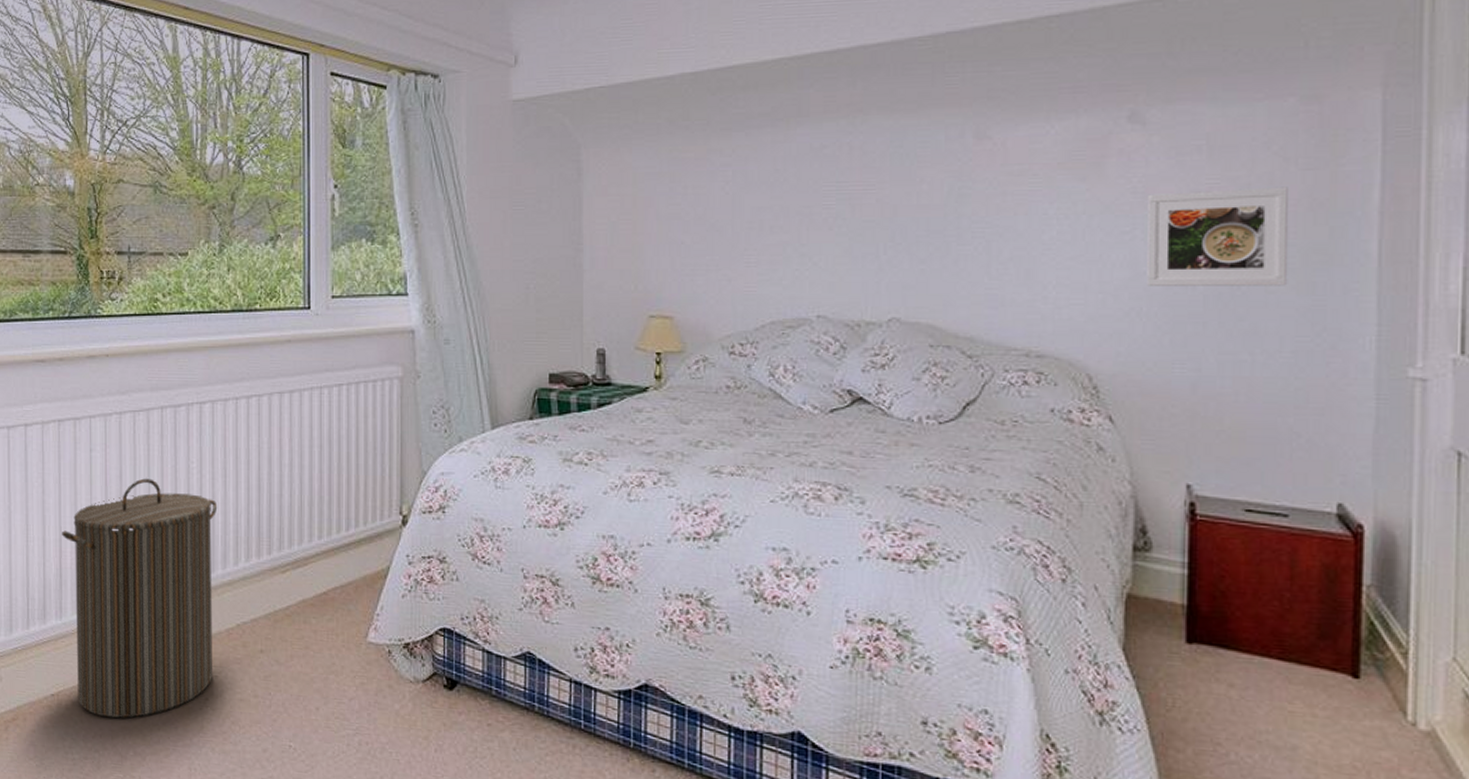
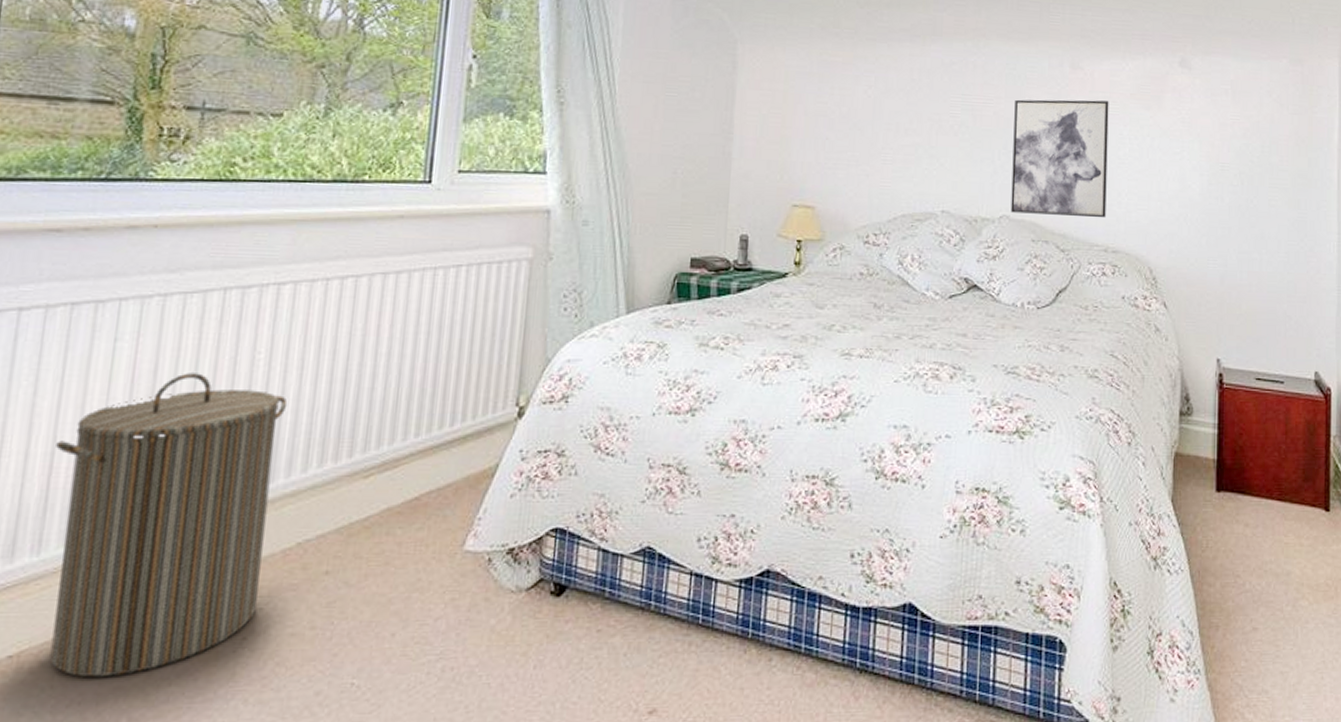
wall art: none [901,175,1028,317] -> present [1010,99,1109,218]
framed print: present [1147,186,1289,286] -> none [1191,124,1283,202]

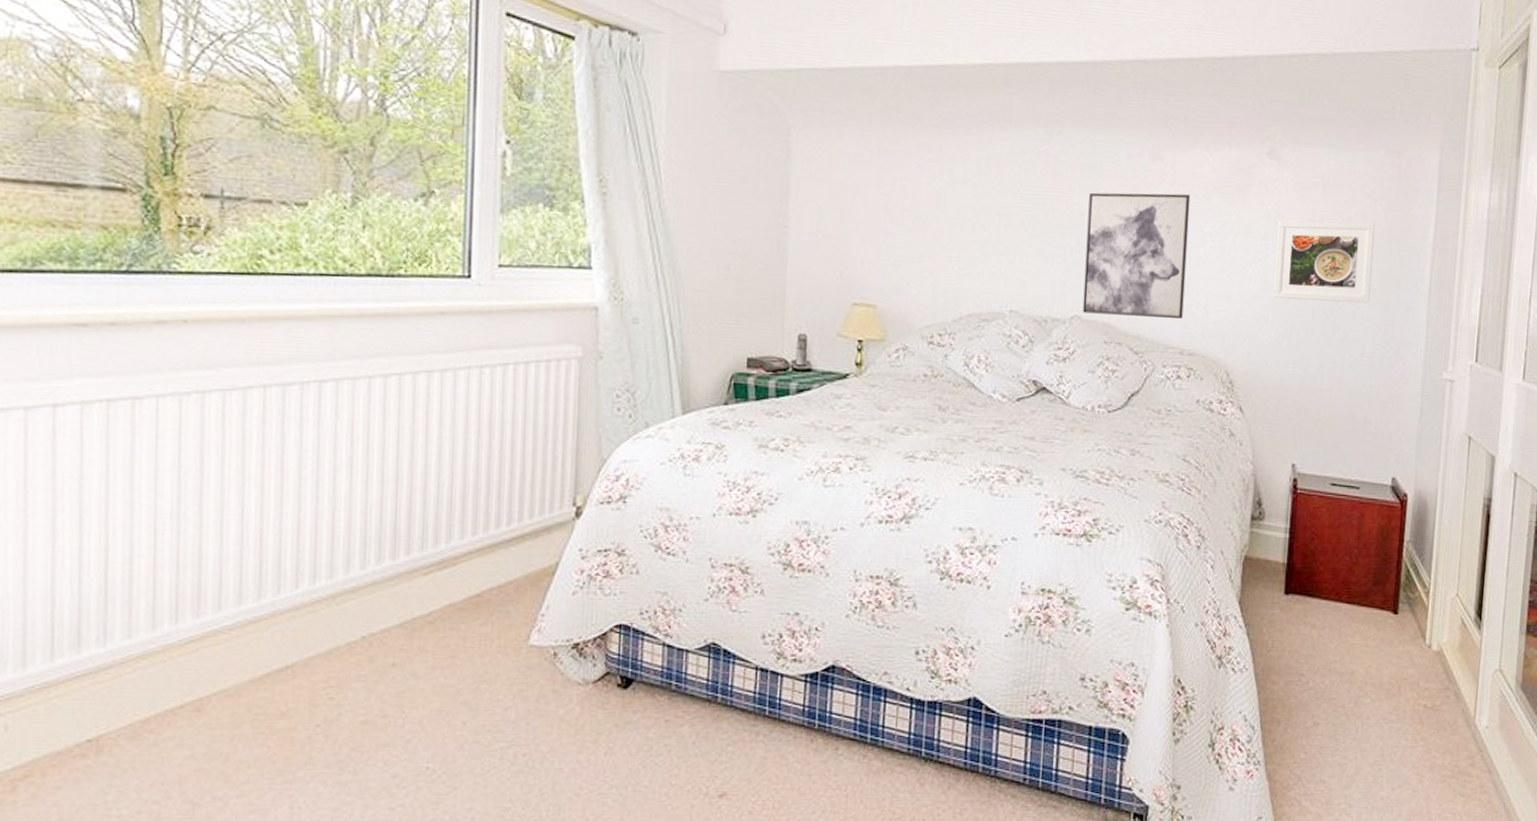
laundry hamper: present [49,373,288,678] -> none [109,471,340,760]
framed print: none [1191,124,1283,202] -> present [1273,220,1375,303]

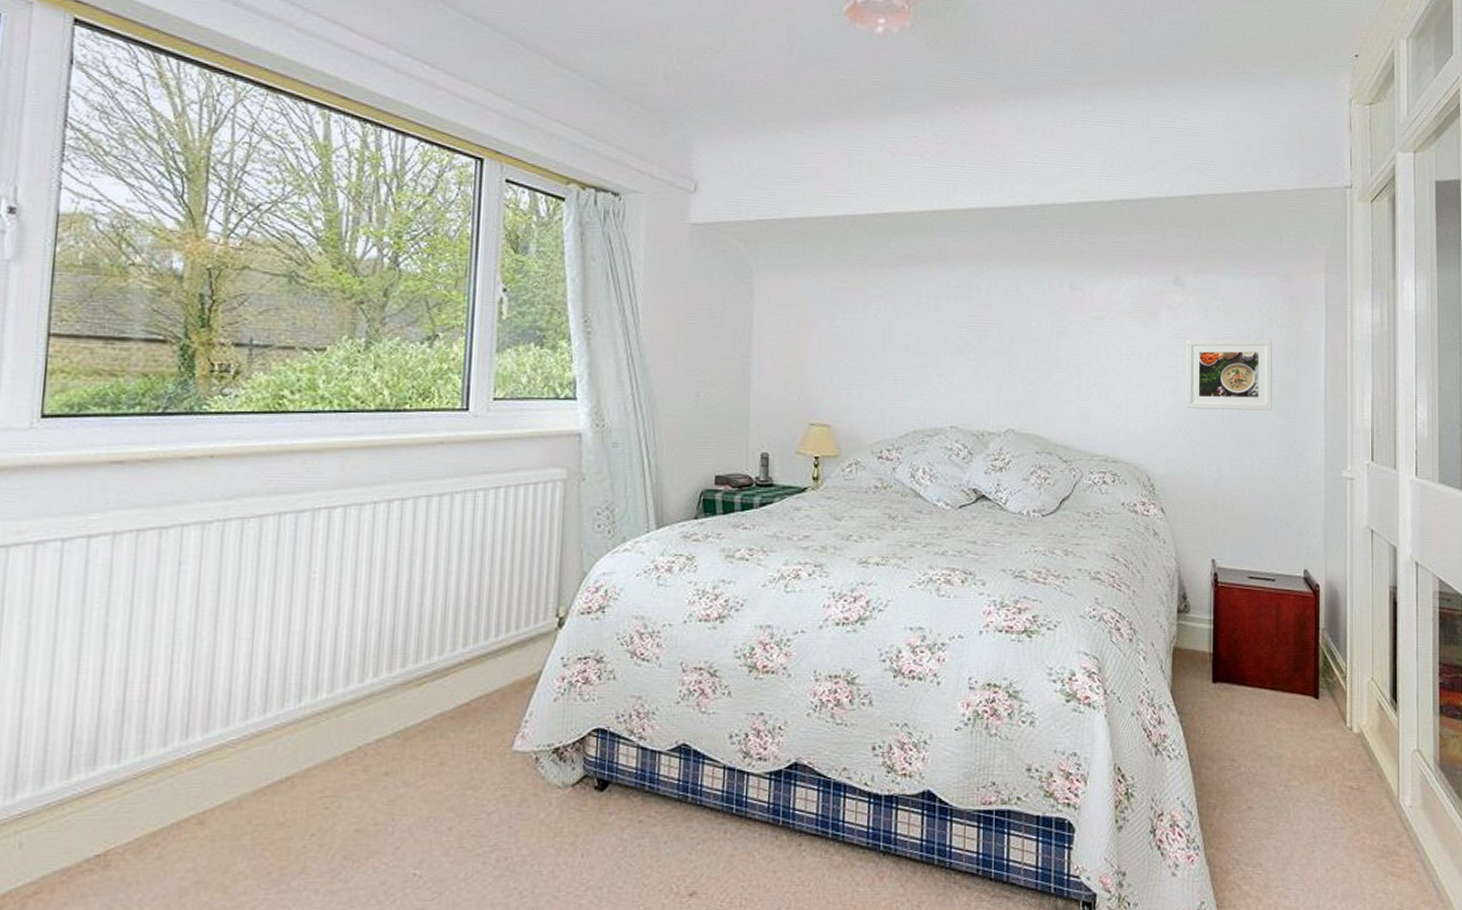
wall art: present [1082,192,1191,320] -> none [1015,318,1107,430]

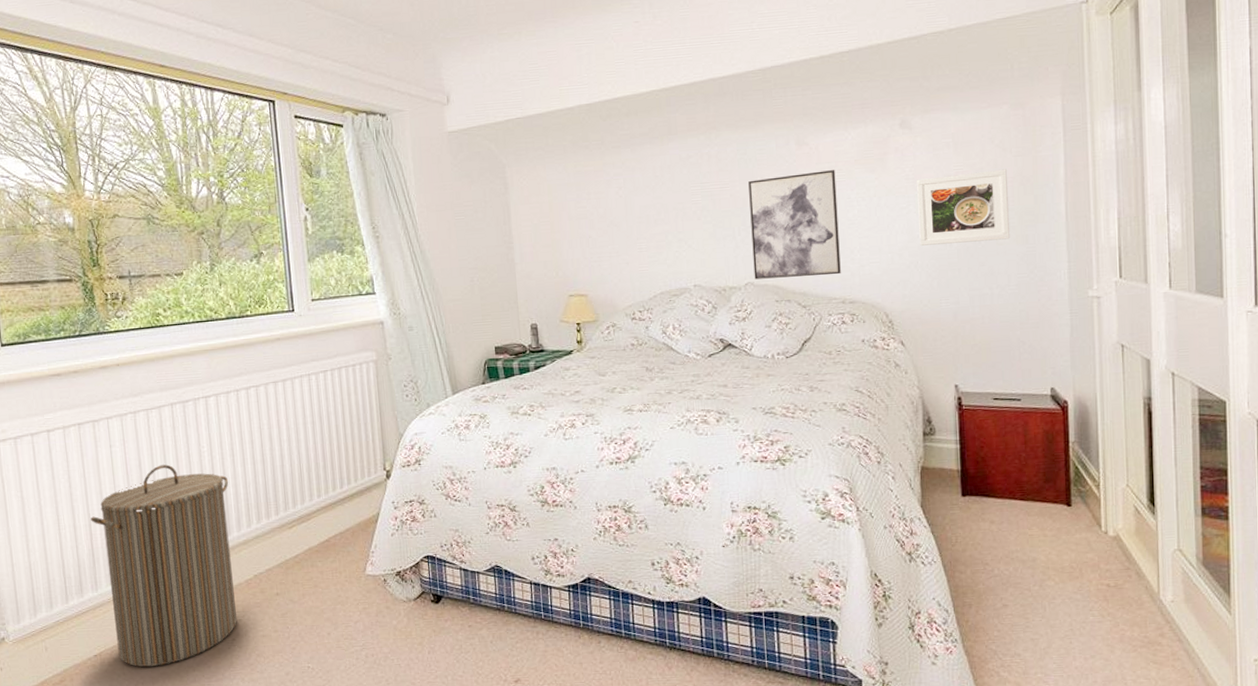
laundry hamper: none [129,592,343,873] -> present [91,464,238,667]
wall art: none [1015,318,1107,430] -> present [748,170,841,280]

